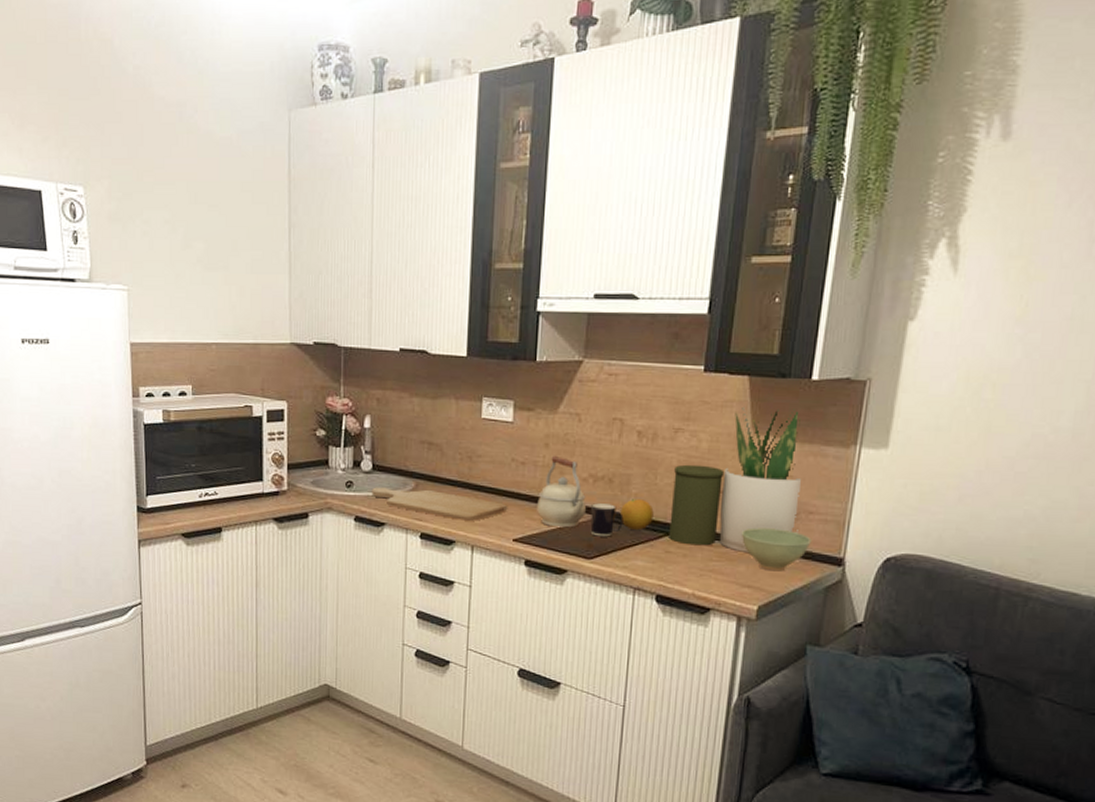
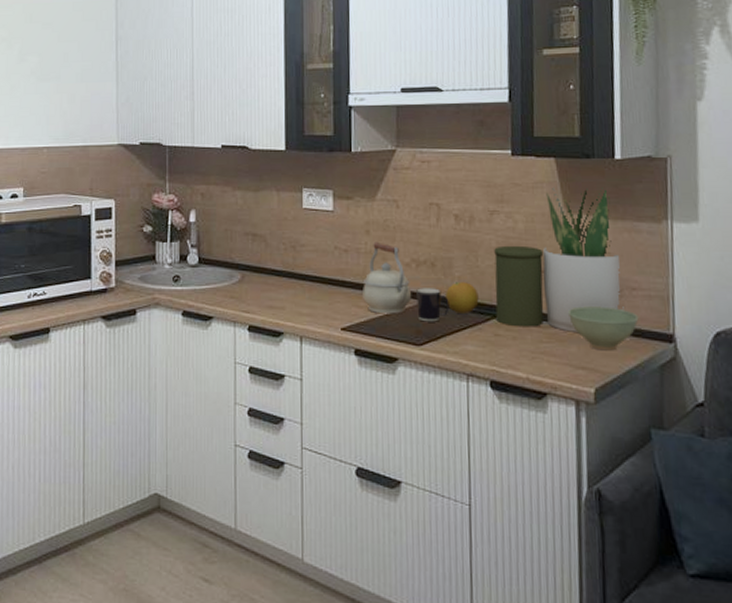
chopping board: present [371,487,508,521] -> none [198,280,334,311]

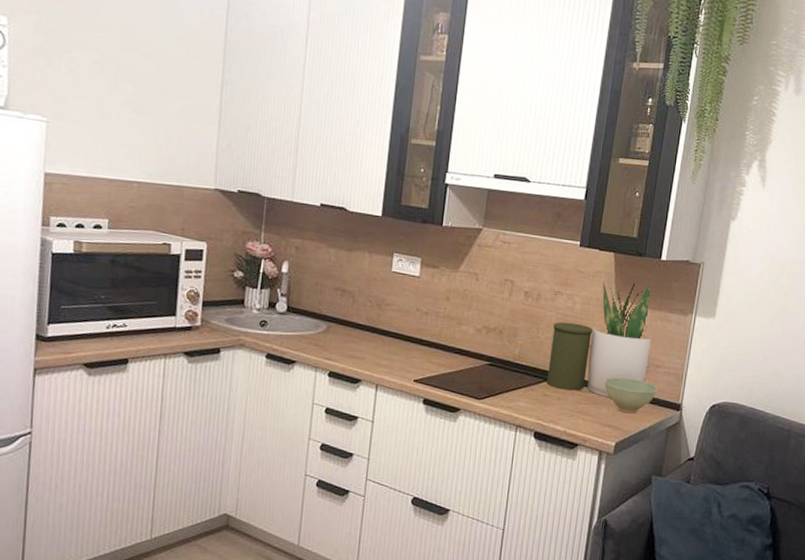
kettle: present [361,241,412,314] -> none [435,308,480,372]
mug: present [416,288,450,322] -> none [482,351,510,381]
fruit: present [444,282,479,313] -> none [507,349,535,376]

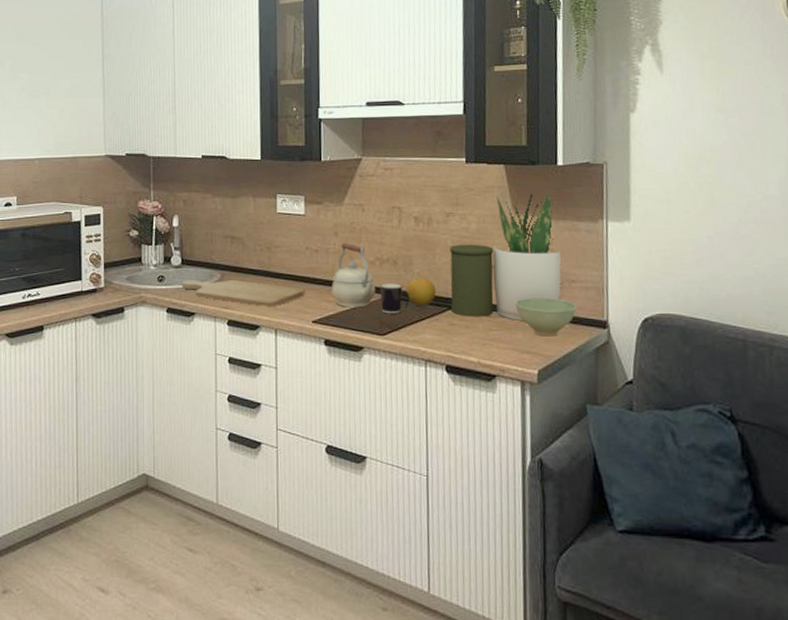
chopping board: none [284,327,411,362] -> present [182,280,306,306]
kettle: none [435,308,480,372] -> present [330,242,376,308]
mug: none [482,351,510,381] -> present [380,283,410,314]
fruit: none [507,349,535,376] -> present [405,278,436,306]

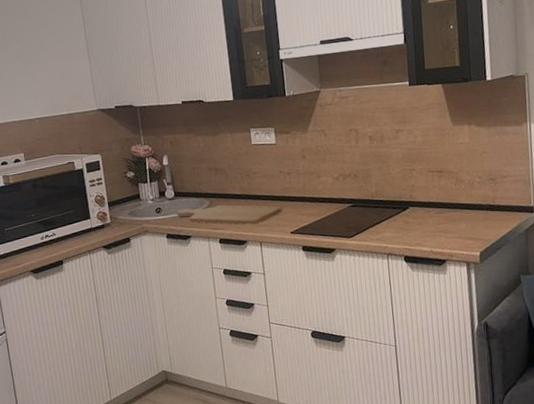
kettle: present [330,242,376,308] -> none [303,163,342,218]
mug: present [380,283,410,314] -> none [345,193,371,220]
fruit: present [405,278,436,306] -> none [366,186,392,210]
canister: present [450,244,494,317] -> none [401,154,440,215]
planter: present [492,191,564,321] -> none [436,103,498,214]
bowl: present [514,297,577,337] -> none [457,192,509,225]

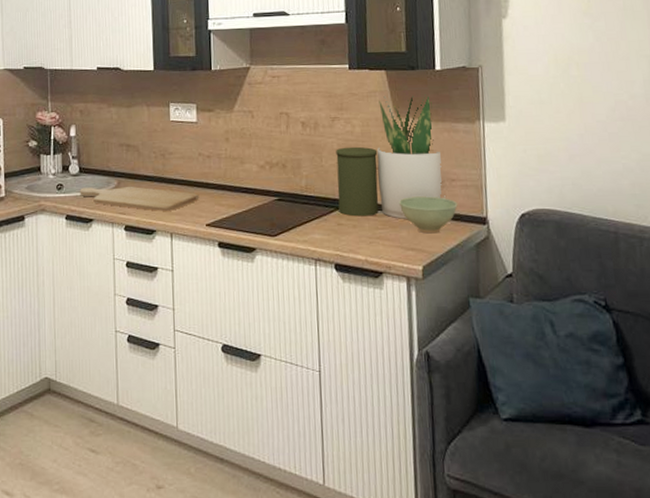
canister: none [401,154,440,215] -> present [336,146,379,217]
planter: none [436,103,498,214] -> present [376,94,446,219]
bowl: none [457,192,509,225] -> present [398,196,458,234]

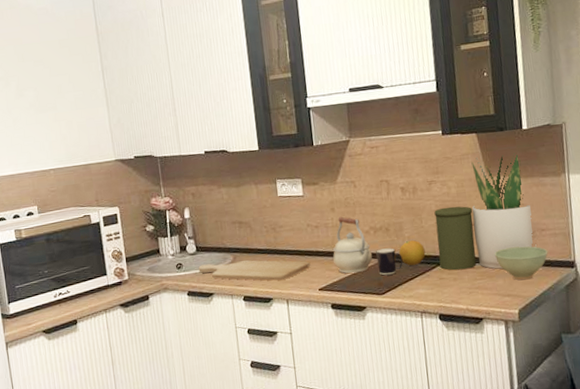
kettle: none [223,148,267,211] -> present [332,216,373,274]
mug: none [270,186,299,216] -> present [376,248,403,276]
fruit: none [294,180,324,207] -> present [398,240,426,266]

